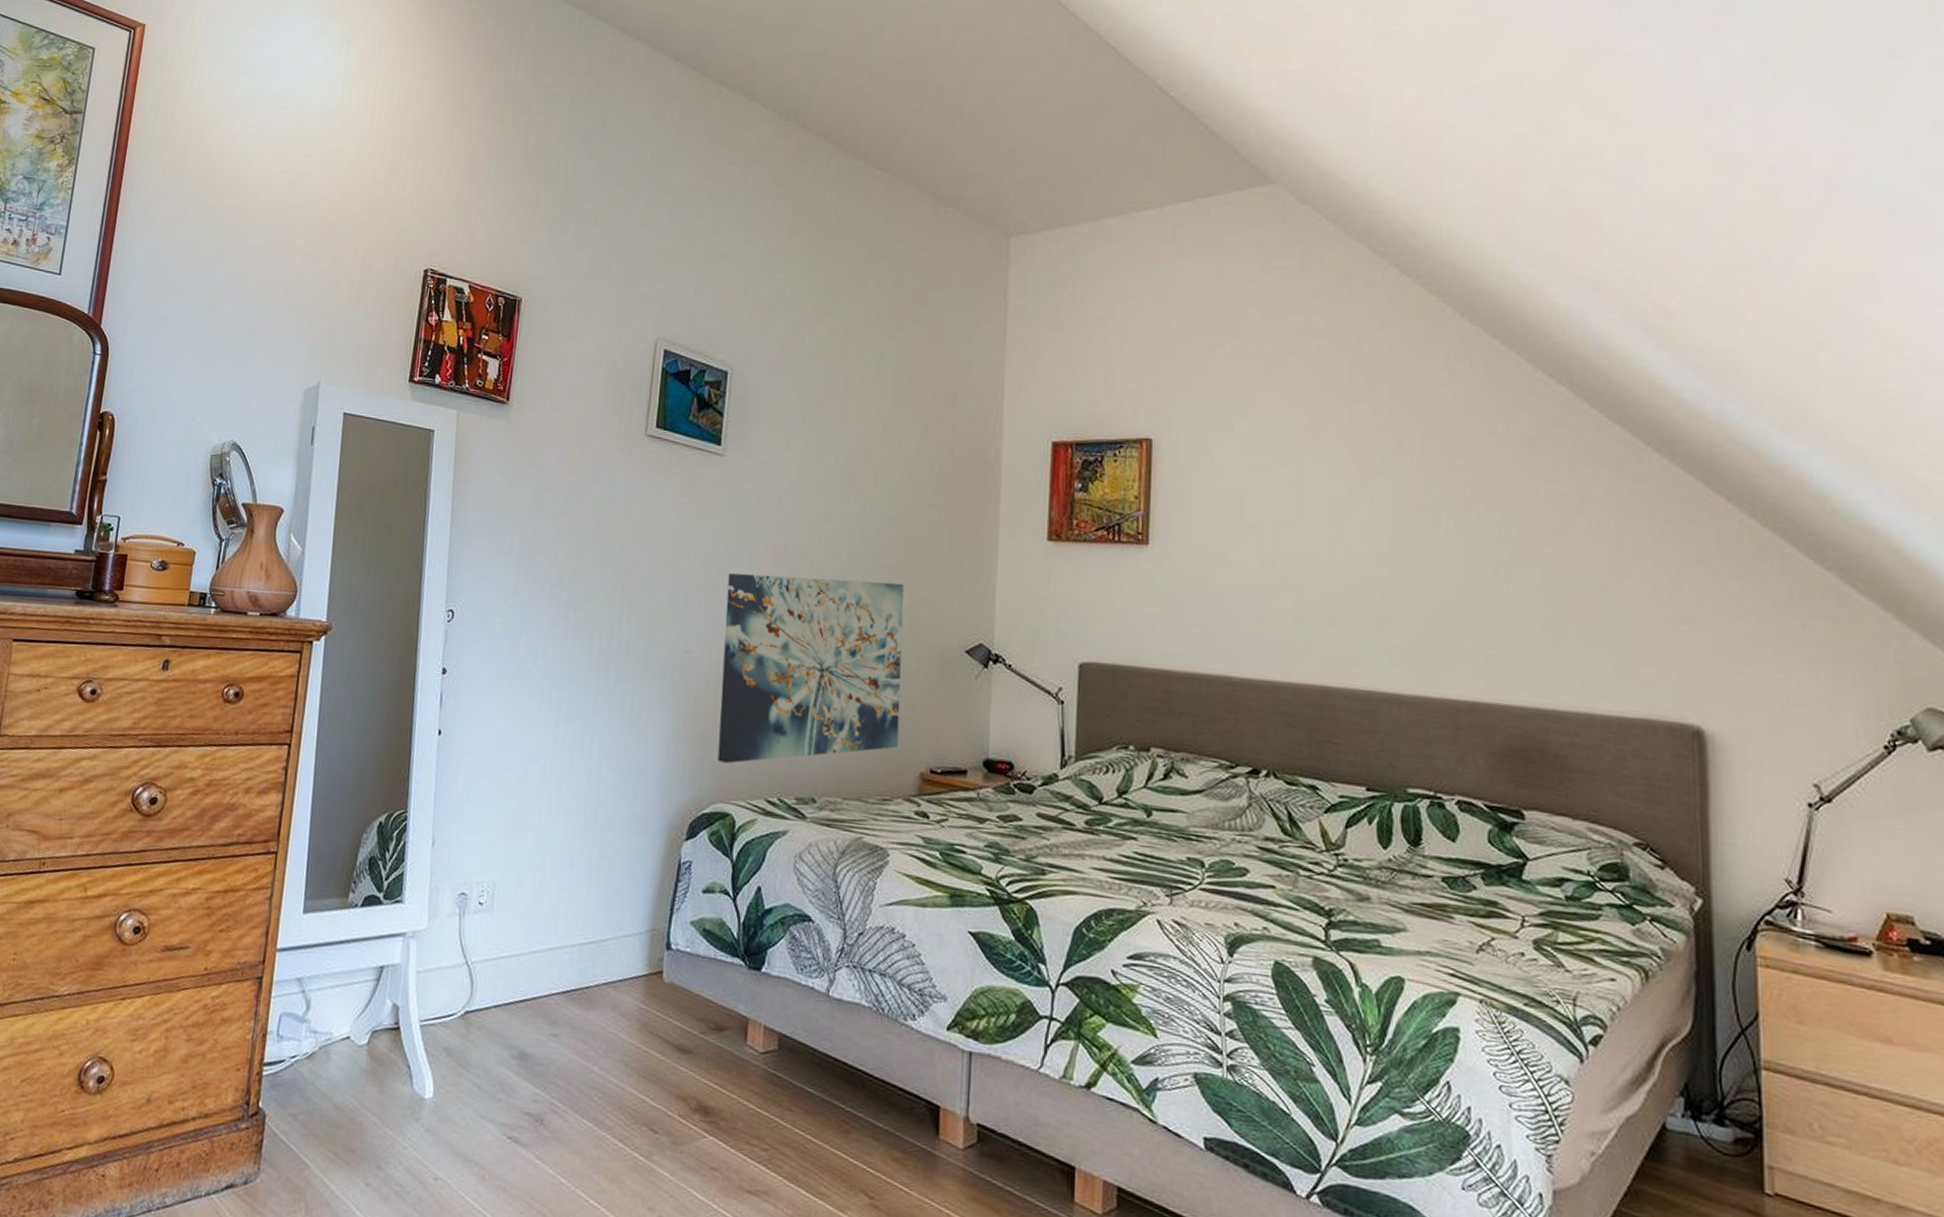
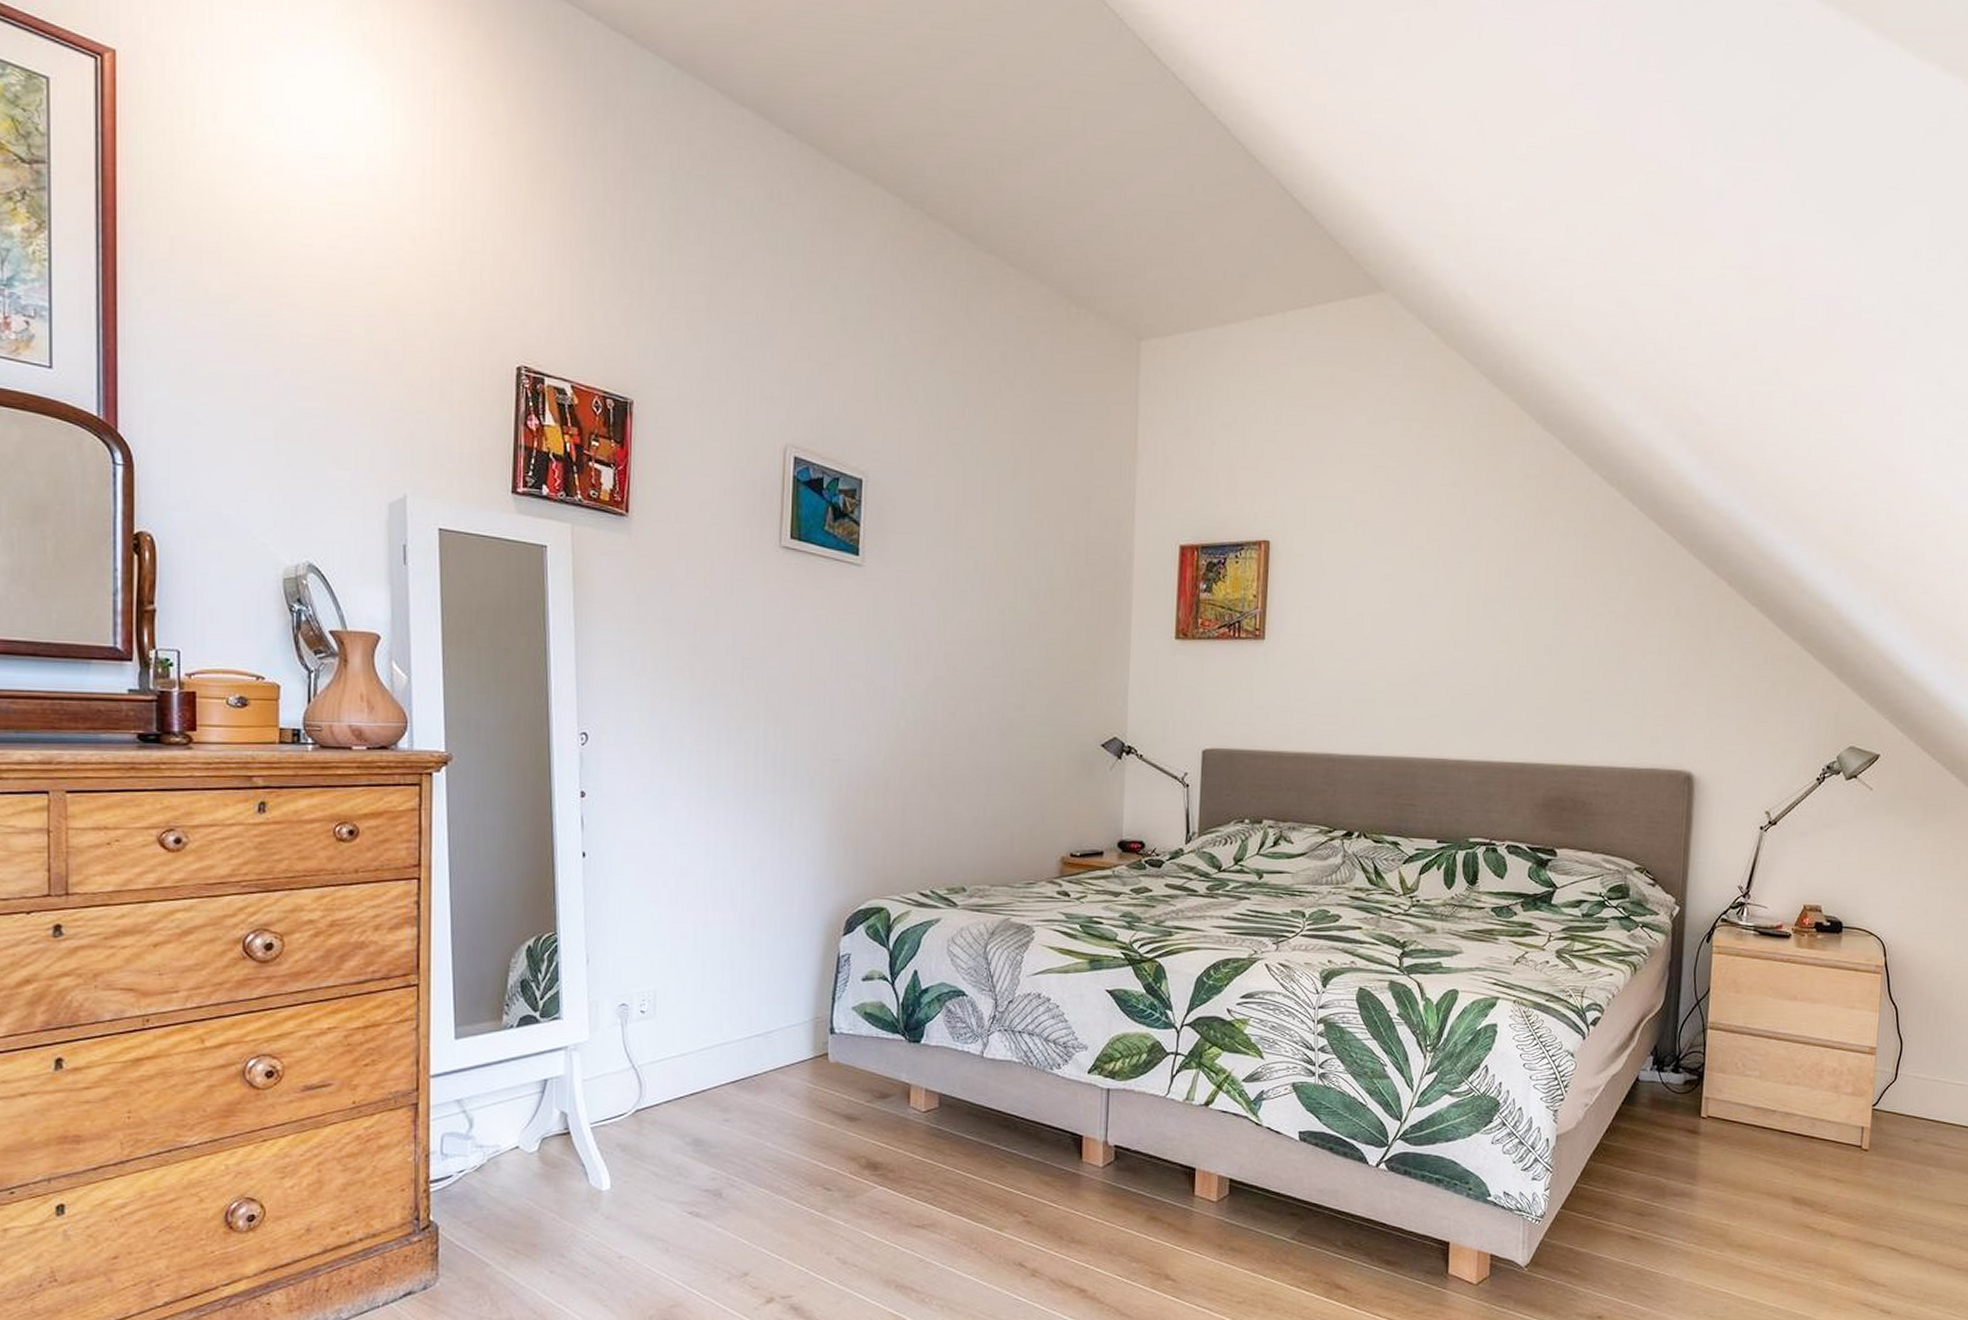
wall art: present [717,573,904,764] -> none [870,682,1044,862]

